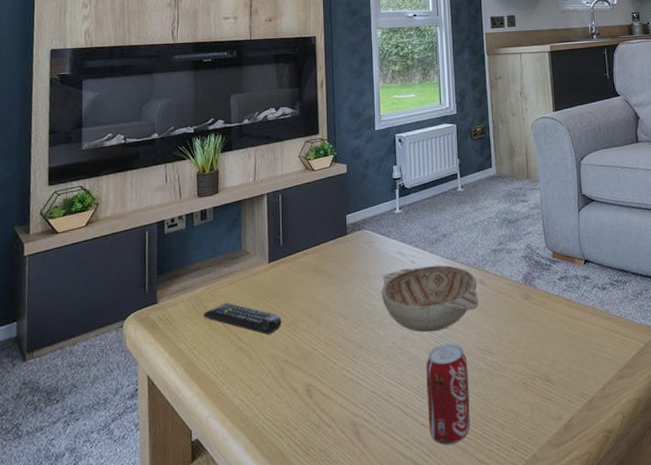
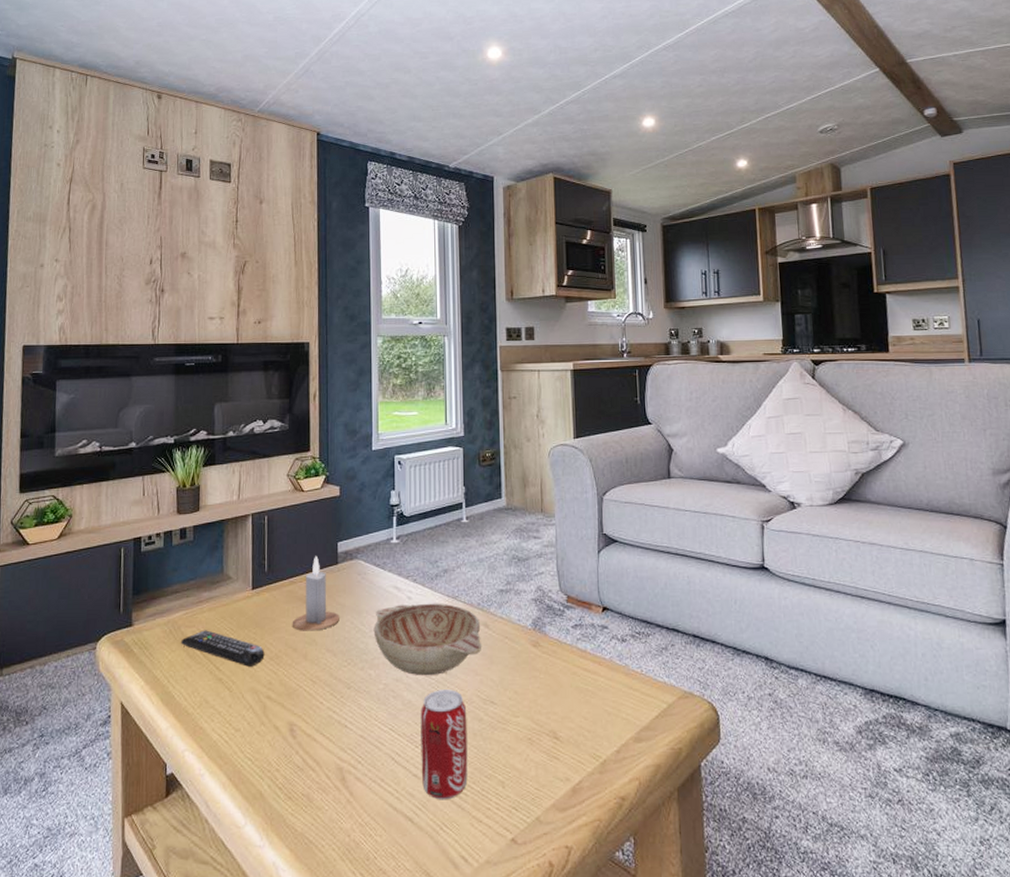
candle: none [307,228,350,298] -> present [293,555,339,631]

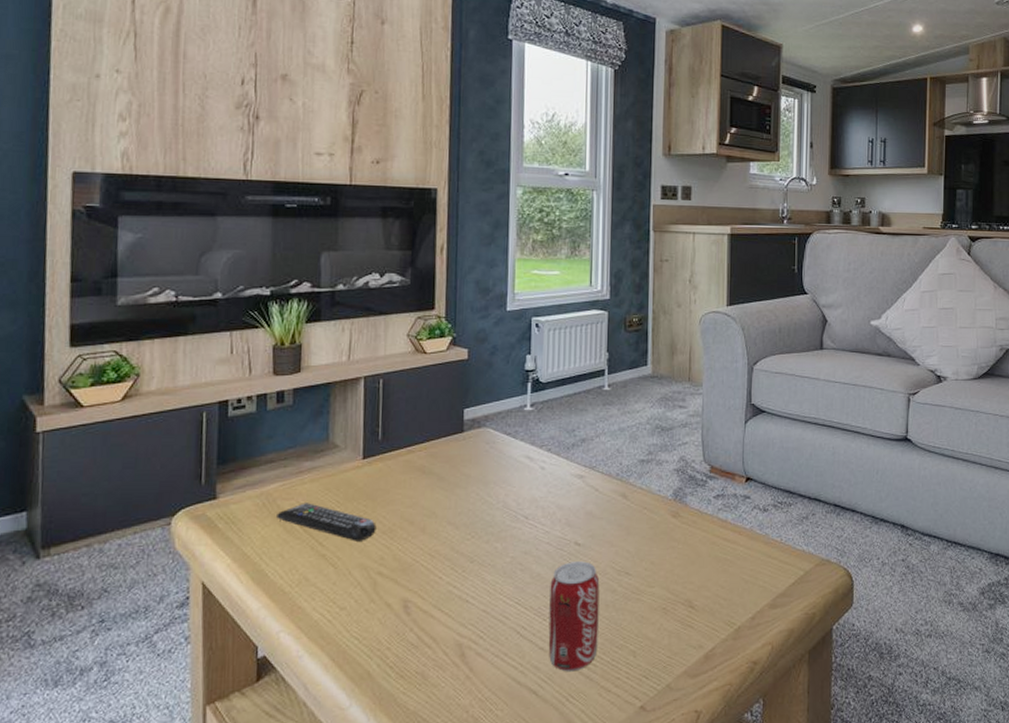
candle: present [293,555,339,631] -> none [410,423,464,503]
decorative bowl: present [373,603,482,676] -> none [501,473,619,548]

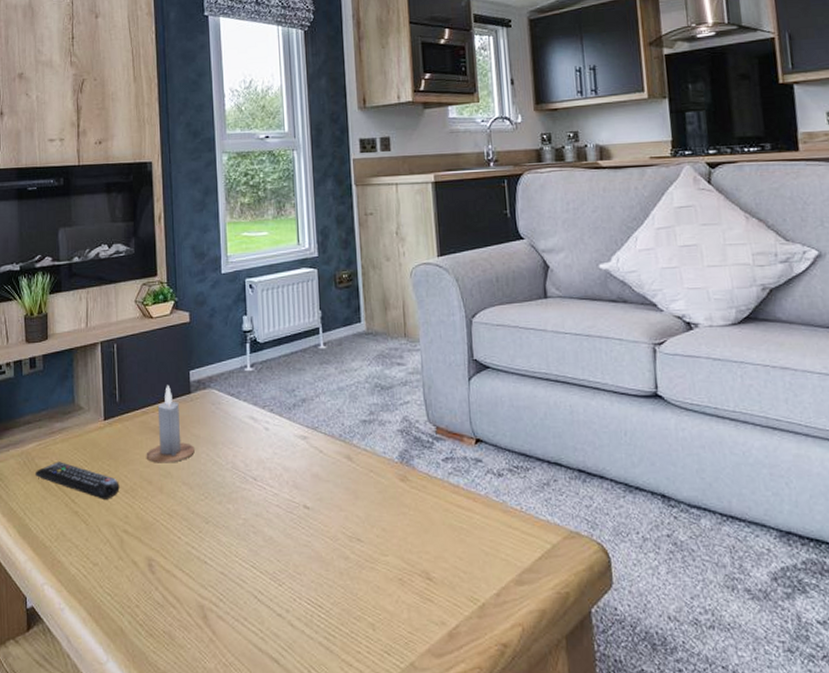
candle: none [410,423,464,503] -> present [147,384,195,463]
beverage can: present [548,561,600,672] -> none [283,526,335,642]

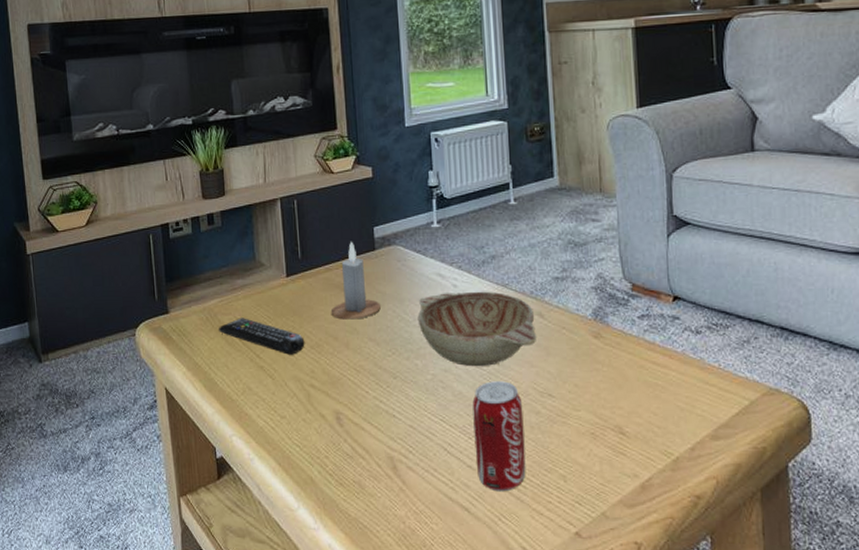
decorative bowl: none [230,434,346,511] -> present [417,291,537,367]
beverage can: none [283,526,335,642] -> present [472,381,526,492]

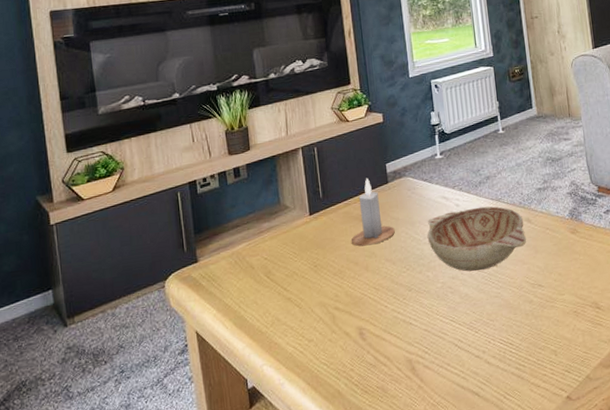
remote control: present [218,318,305,355] -> none [246,256,329,284]
beverage can: present [472,381,526,492] -> none [477,279,524,374]

